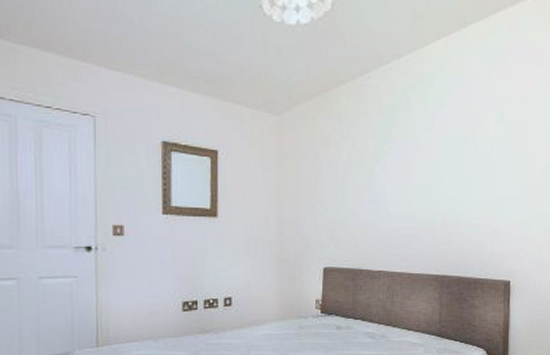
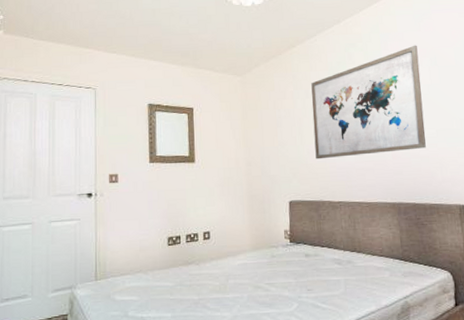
wall art: none [357,94,485,222] -> present [311,45,426,160]

